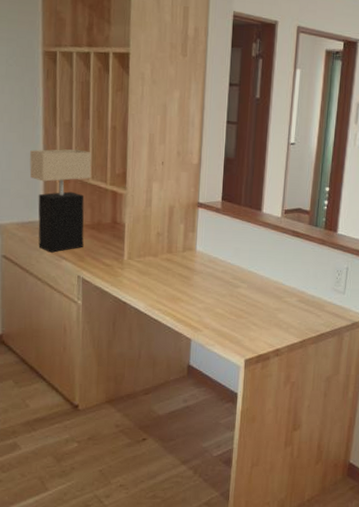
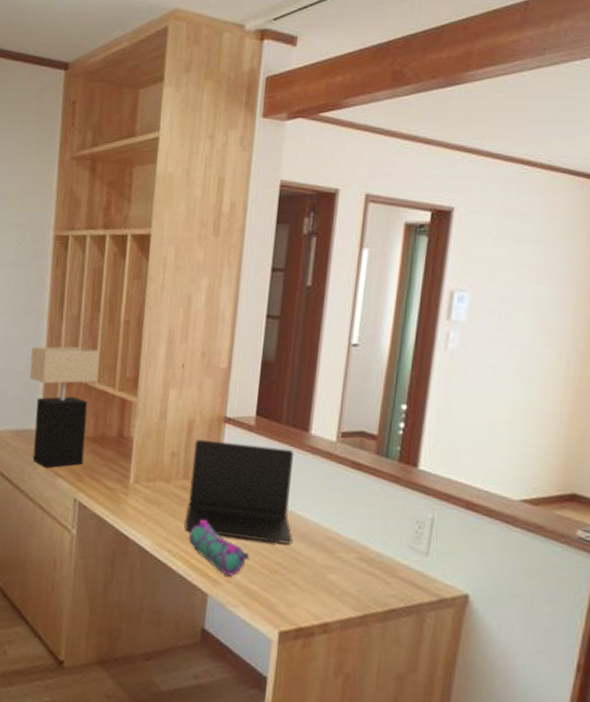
laptop: none [170,221,252,296] -> present [184,439,293,545]
pencil case: none [174,283,221,324] -> present [189,519,250,577]

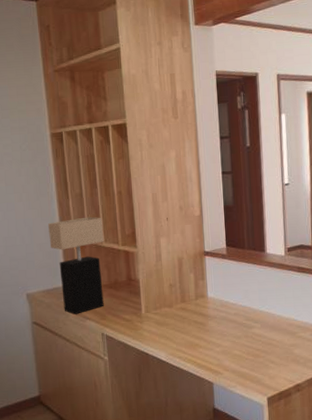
laptop: present [184,439,293,545] -> none [185,267,266,339]
pencil case: present [189,519,250,577] -> none [193,329,239,366]

